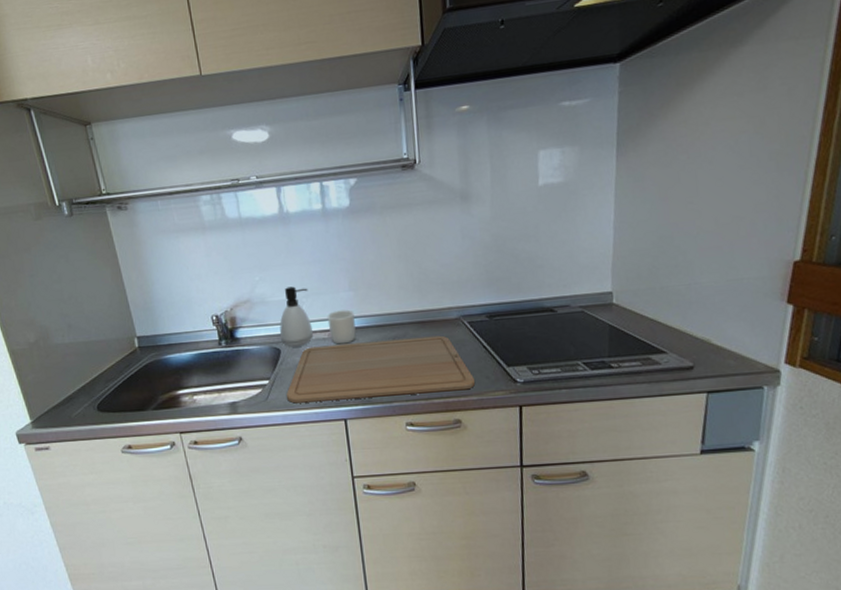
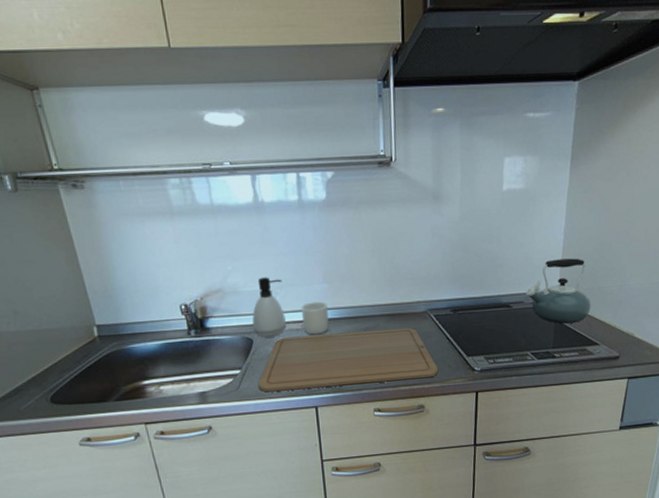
kettle: none [572,254,653,329] -> present [526,258,591,324]

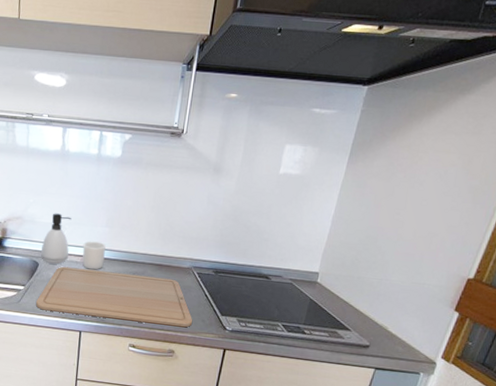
kettle: present [526,258,591,324] -> none [286,243,349,306]

